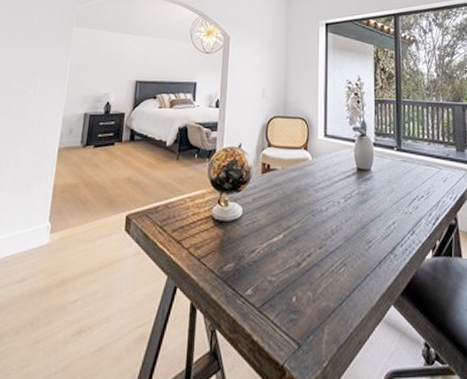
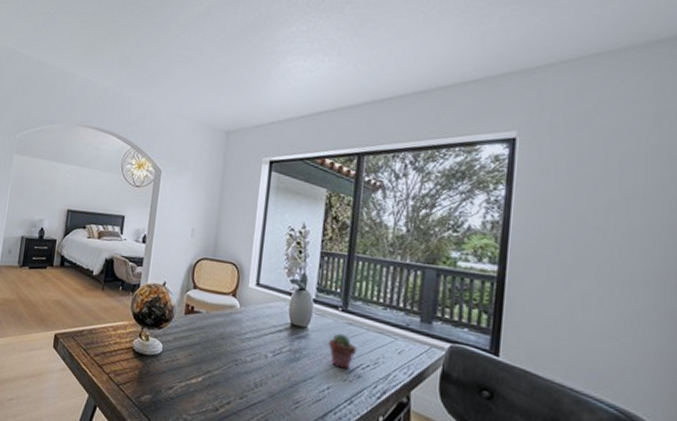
potted succulent: none [390,171,413,203] -> present [328,333,357,369]

